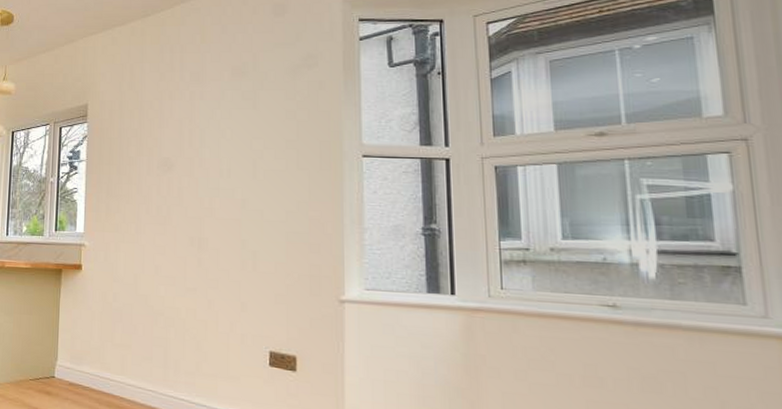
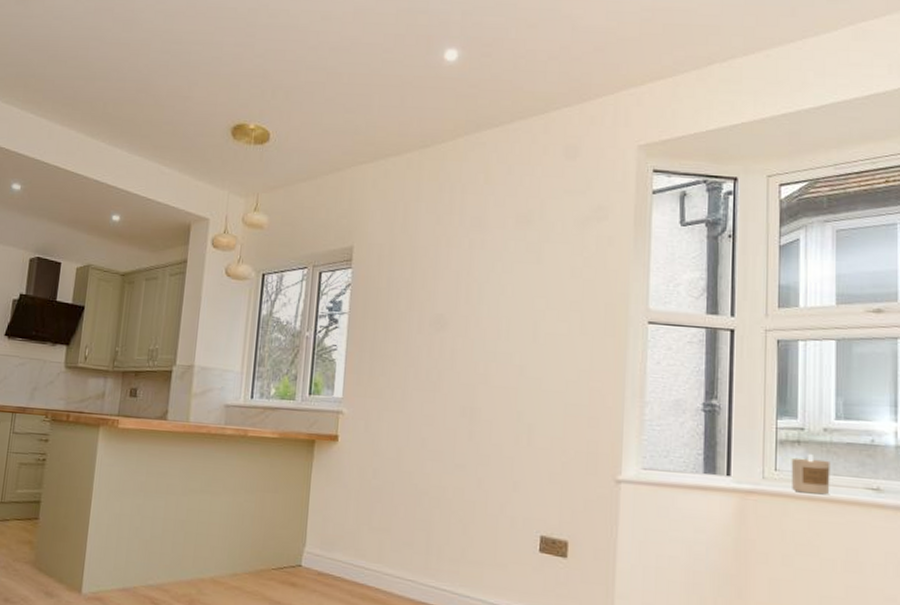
candle: none [517,273,562,312] -> present [791,454,830,495]

